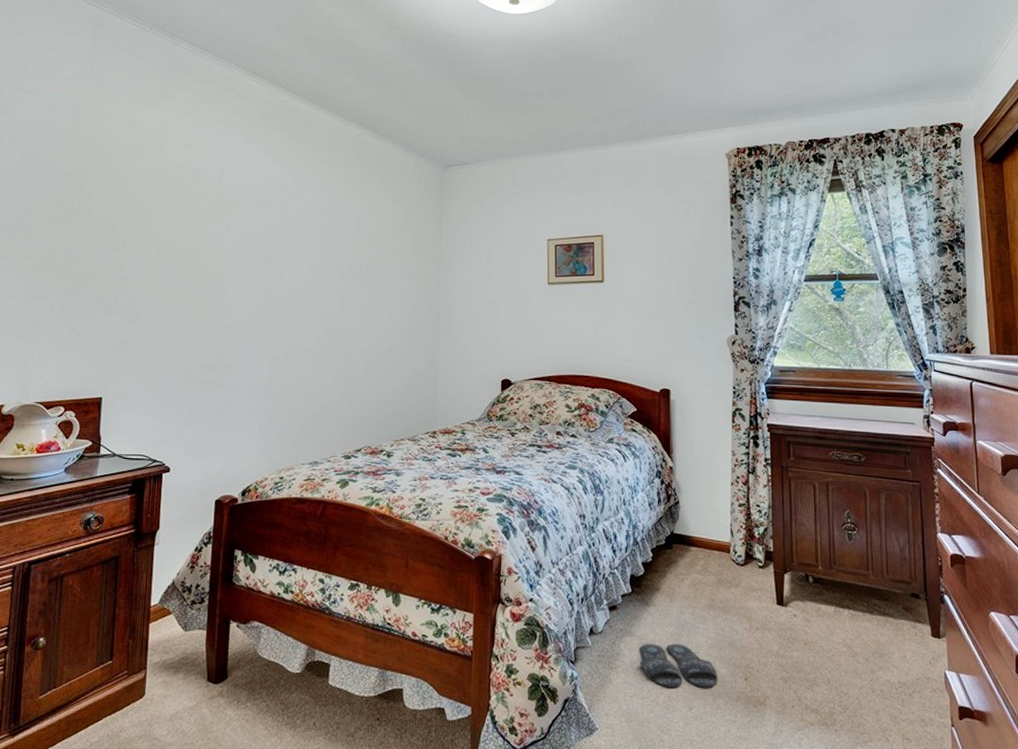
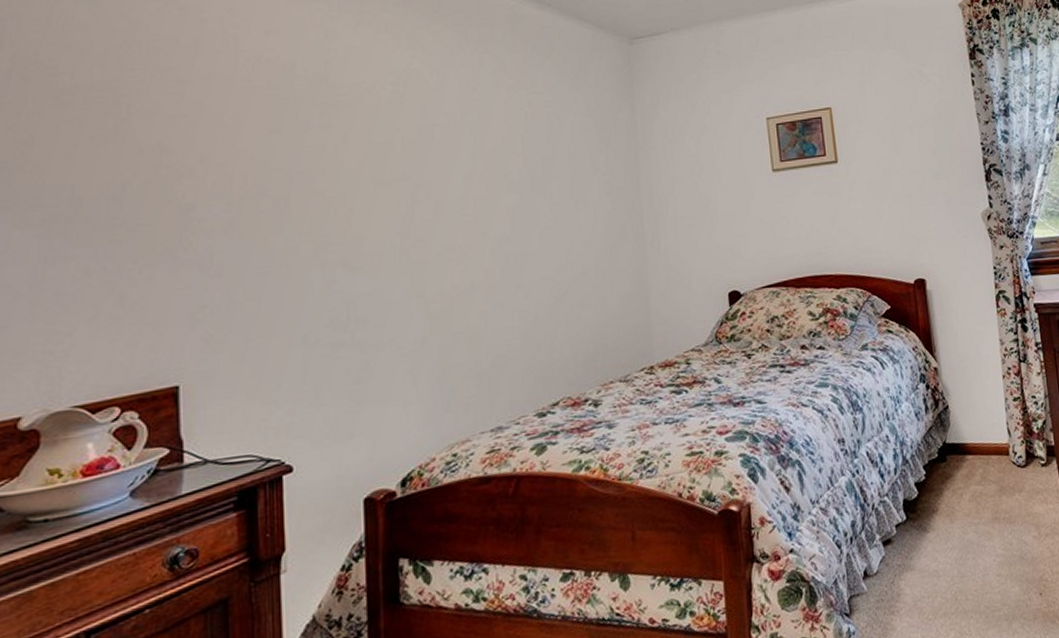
slippers: present [640,643,717,689] -> none [922,568,1011,623]

